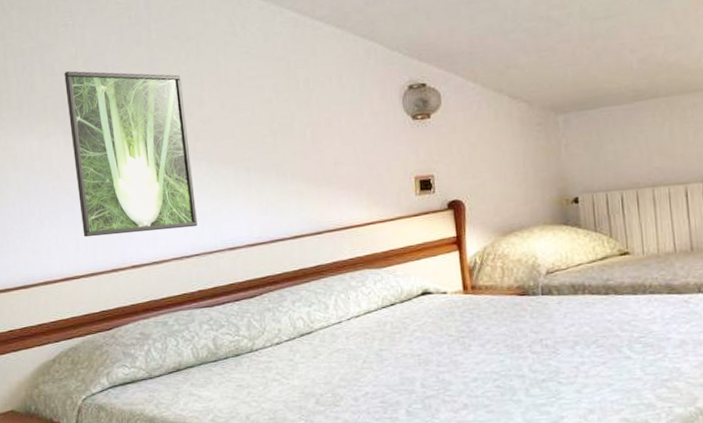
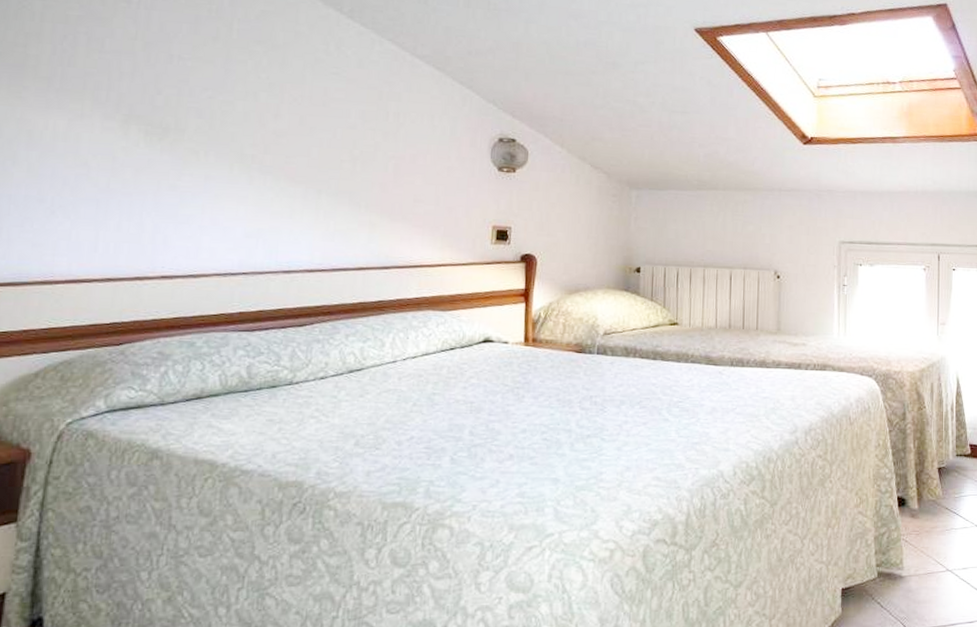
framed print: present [64,71,198,238] -> none [105,51,259,244]

